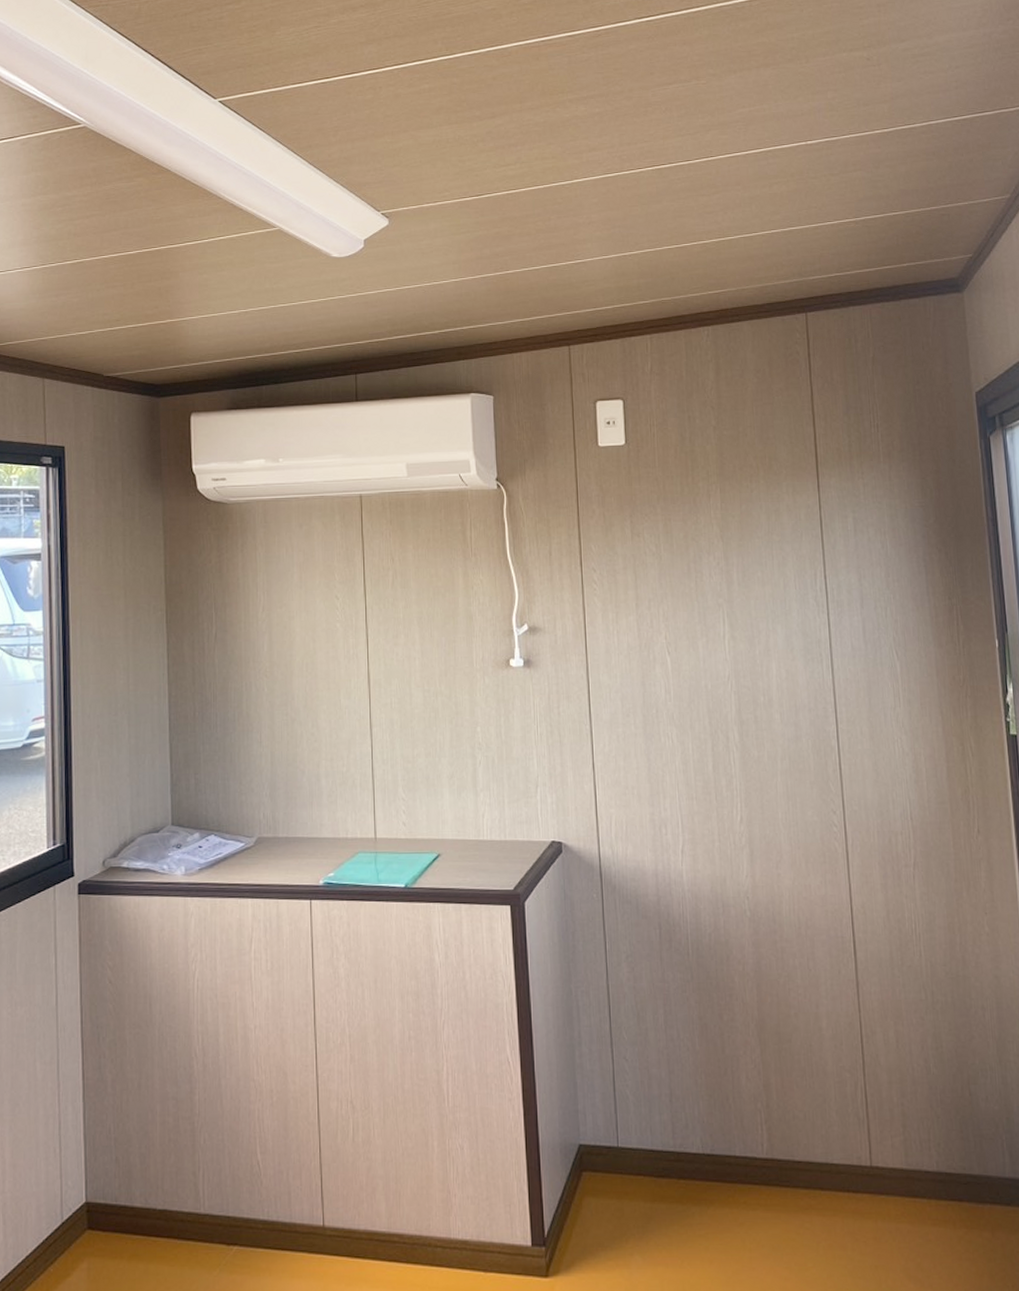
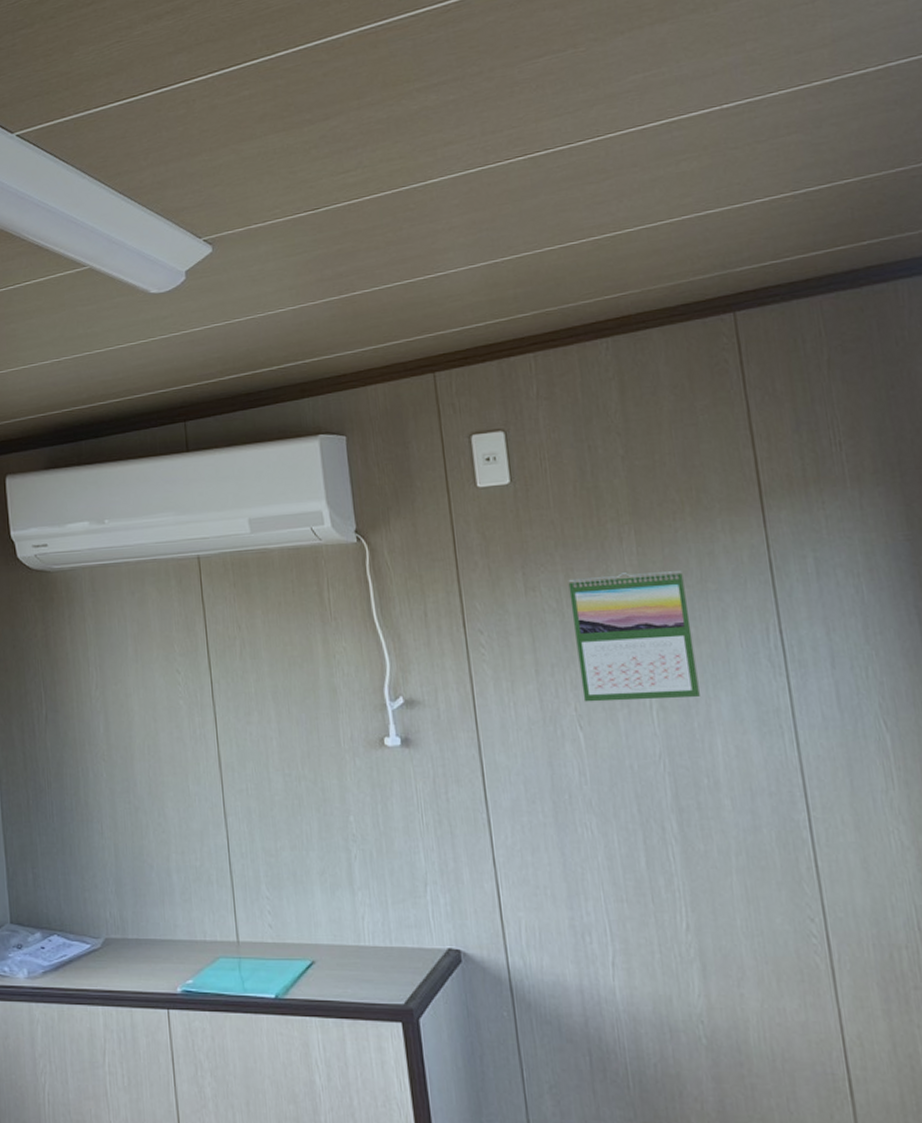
calendar: none [666,523,762,632] -> present [568,570,700,702]

